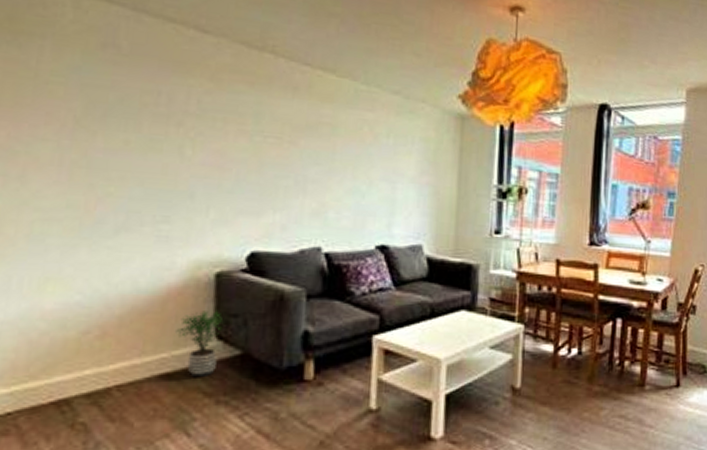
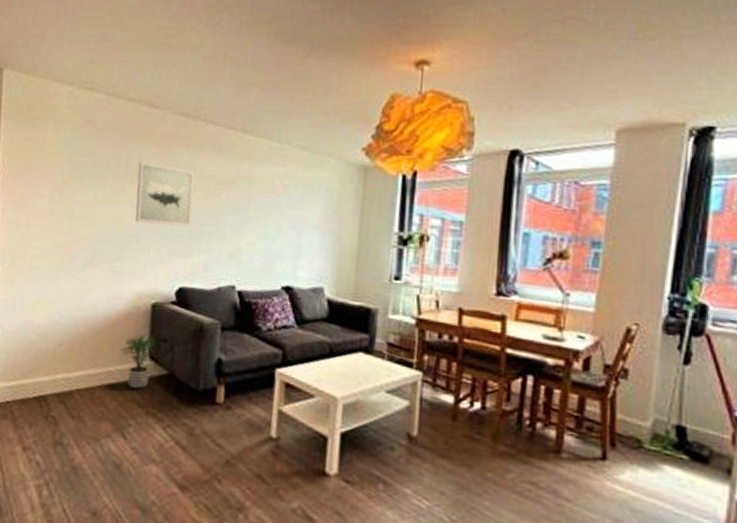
wall art: none [185,100,264,180] -> present [135,162,195,227]

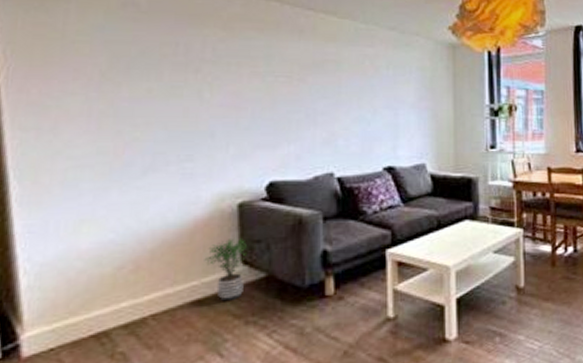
wall art: present [135,162,195,227] -> none [202,48,276,116]

